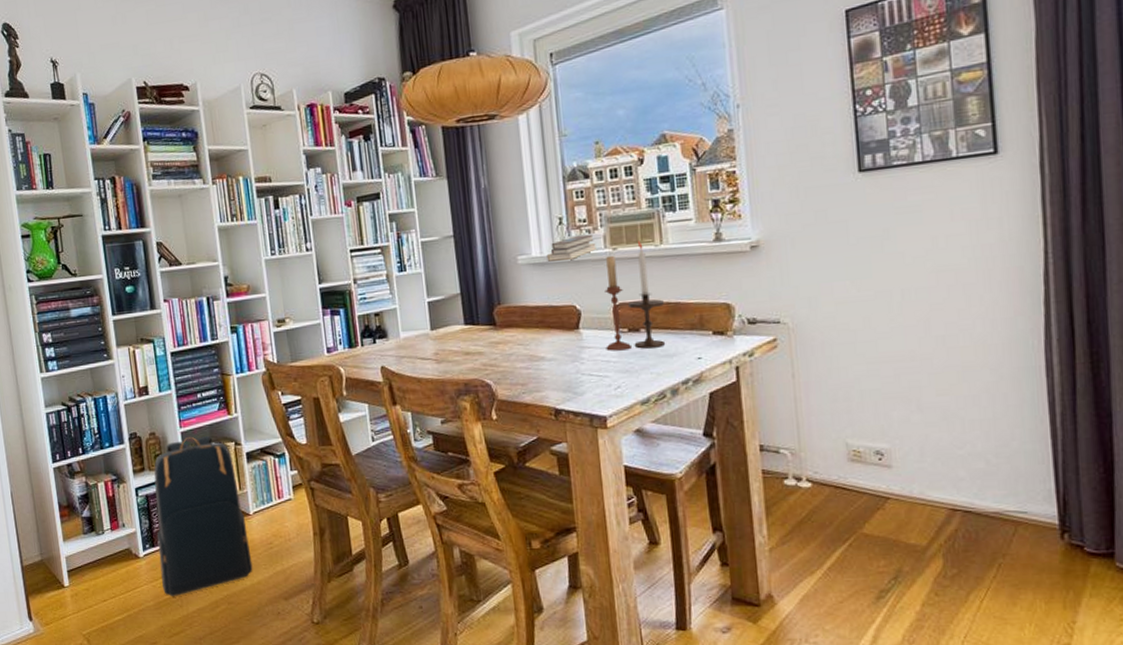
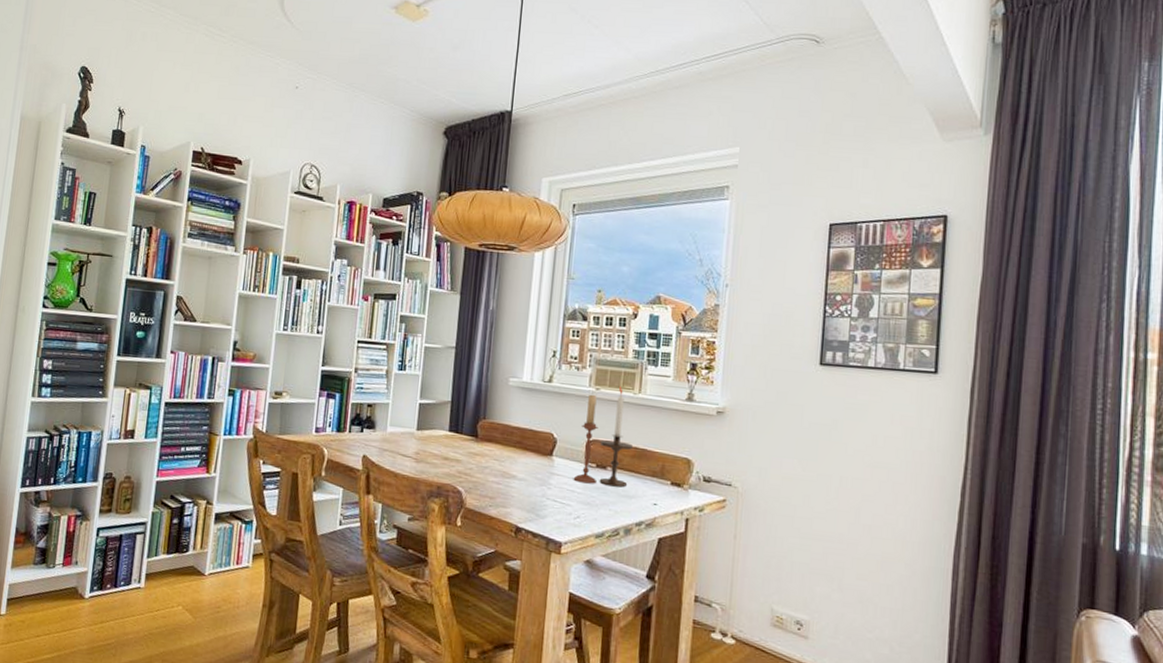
backpack: present [154,436,253,596] -> none [100,487,201,644]
books: present [546,234,596,261] -> none [535,370,582,391]

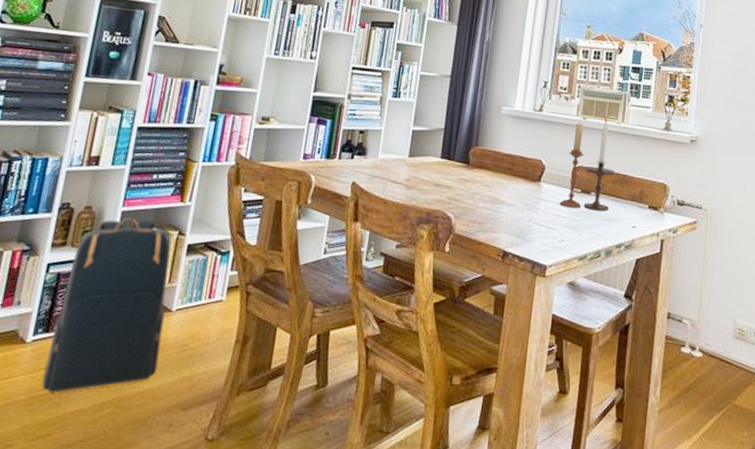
backpack: none [100,487,201,644] -> present [42,218,171,393]

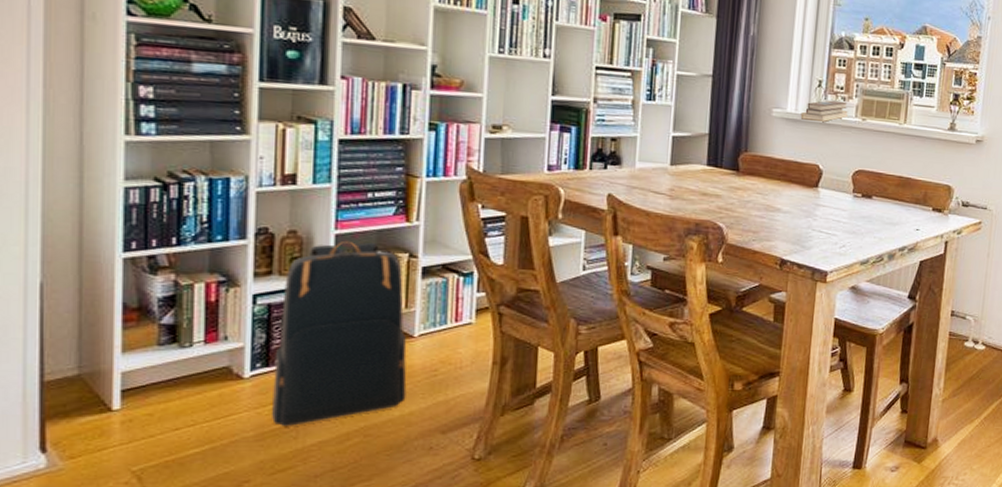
books: none [526,99,570,120] -> present [800,100,848,122]
candlestick: present [559,122,584,209] -> none [839,123,864,214]
candlestick: present [583,114,615,212] -> none [864,115,897,216]

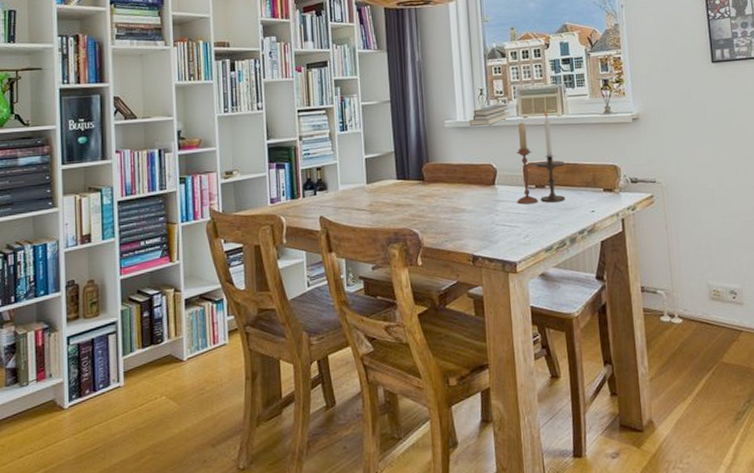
backpack: present [272,241,407,426] -> none [85,283,182,449]
candlestick: none [839,123,864,214] -> present [517,121,538,205]
candlestick: none [864,115,897,216] -> present [536,110,565,204]

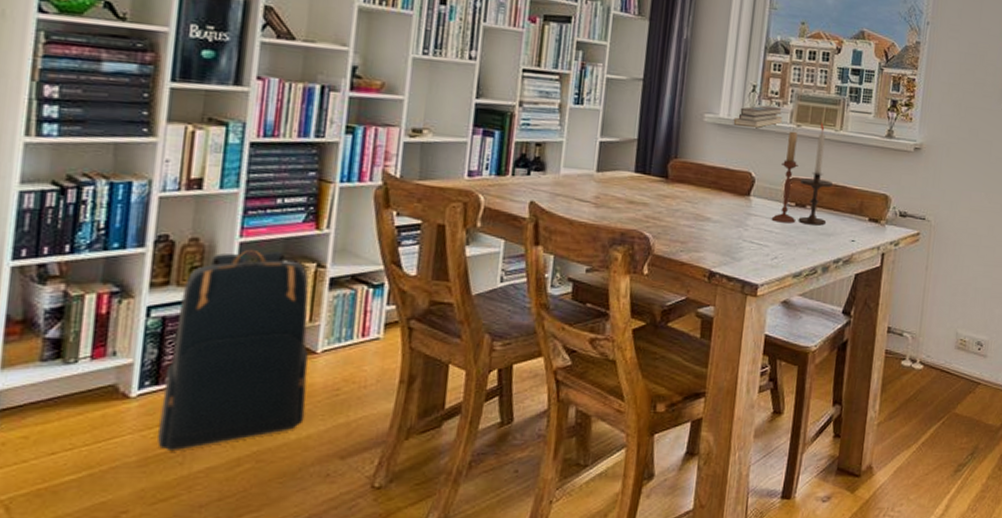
backpack: none [85,283,182,449] -> present [158,250,309,450]

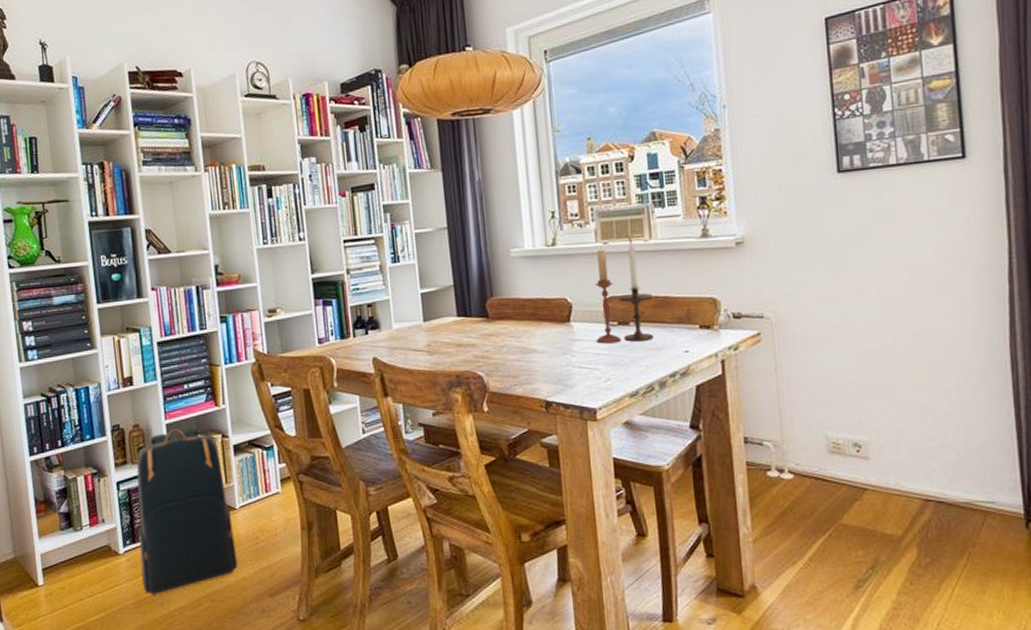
books: present [733,105,783,128] -> none [539,228,588,255]

